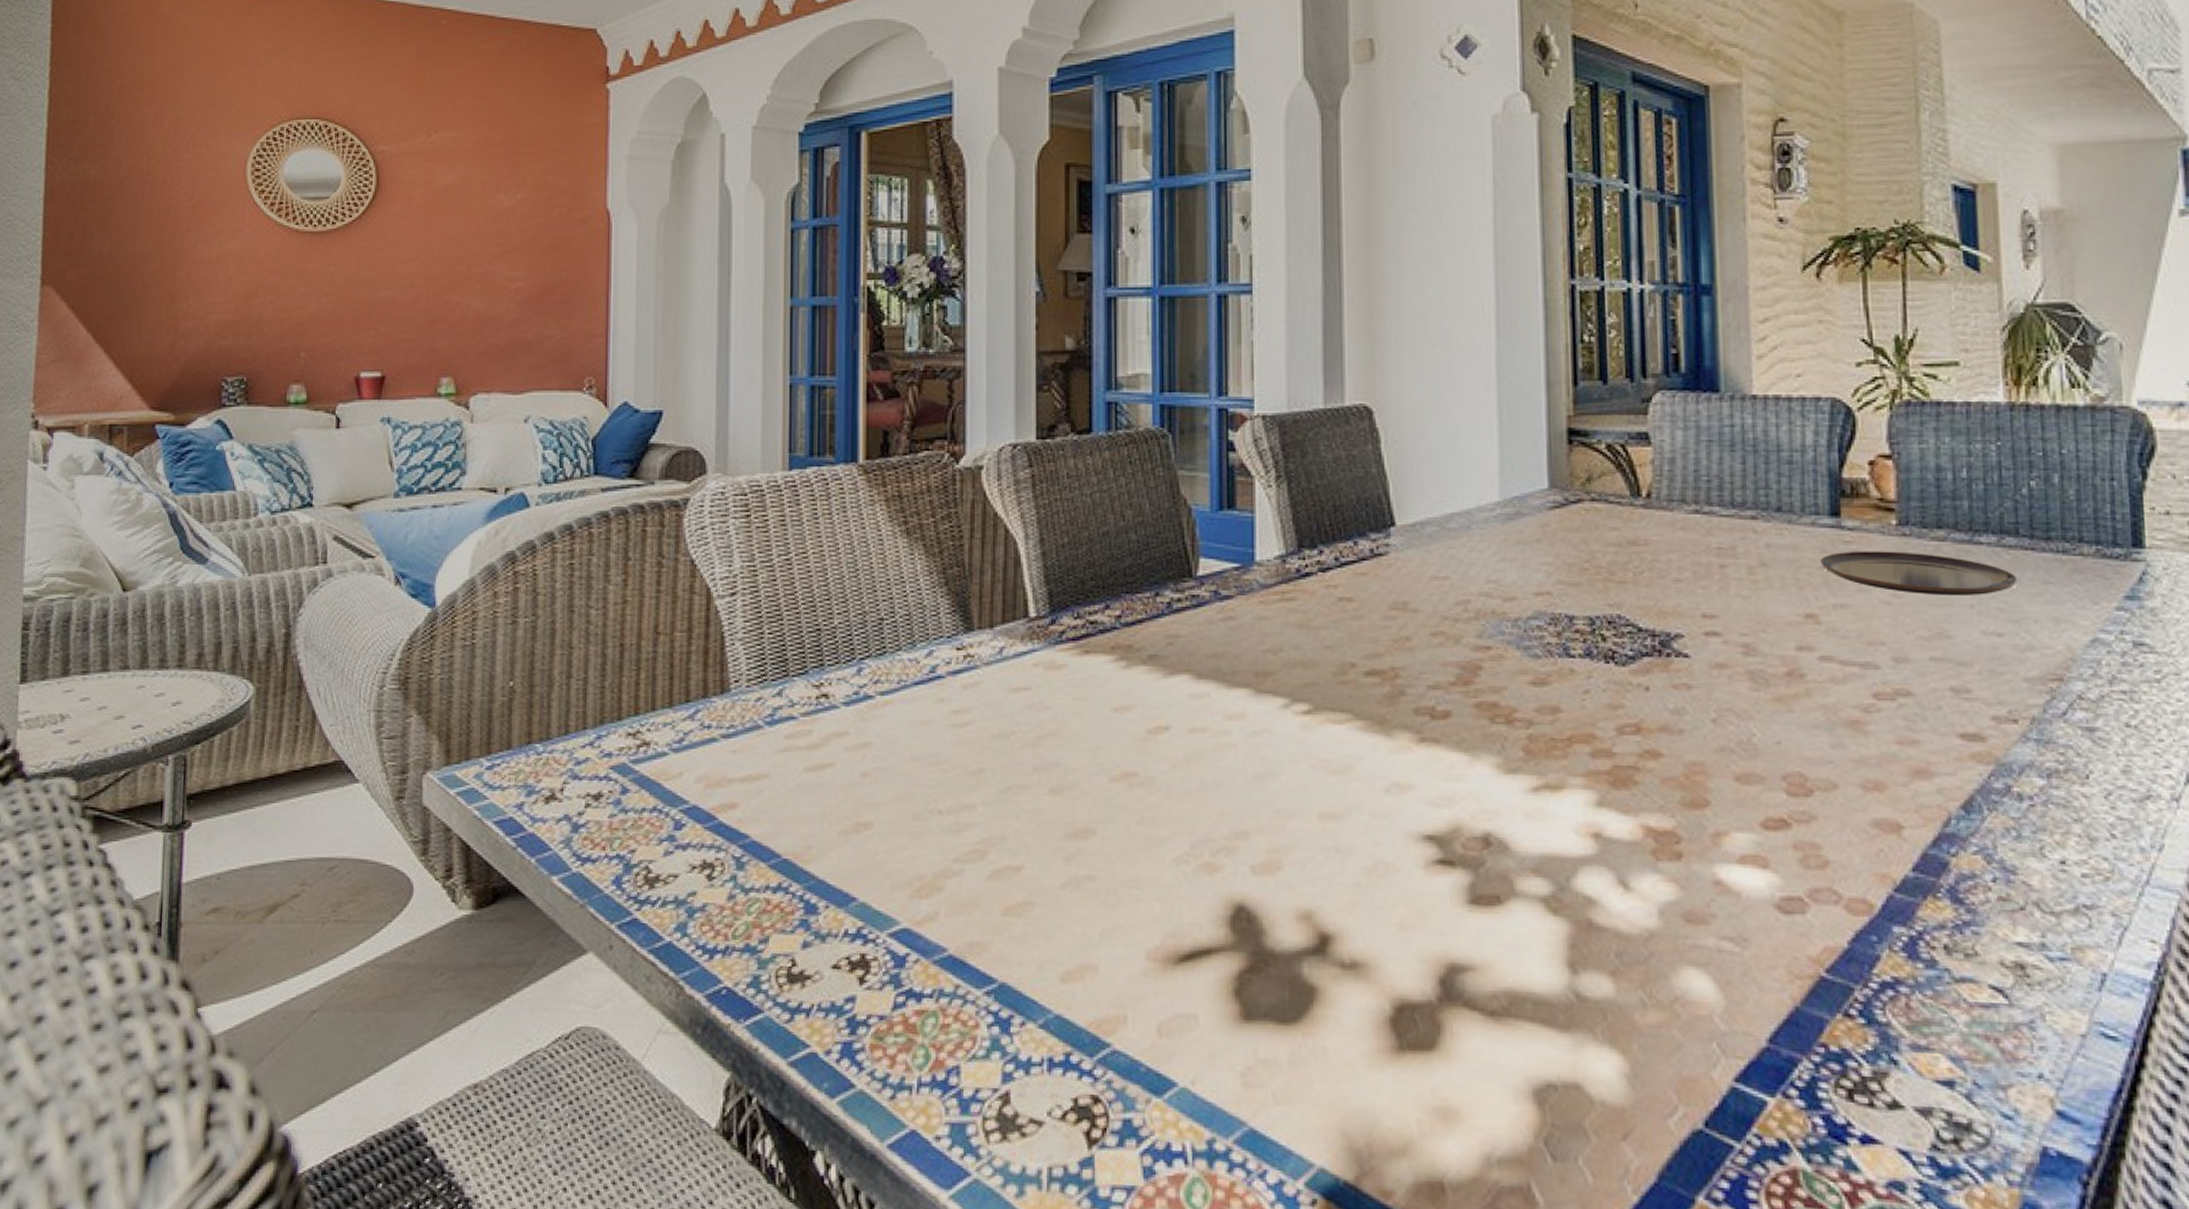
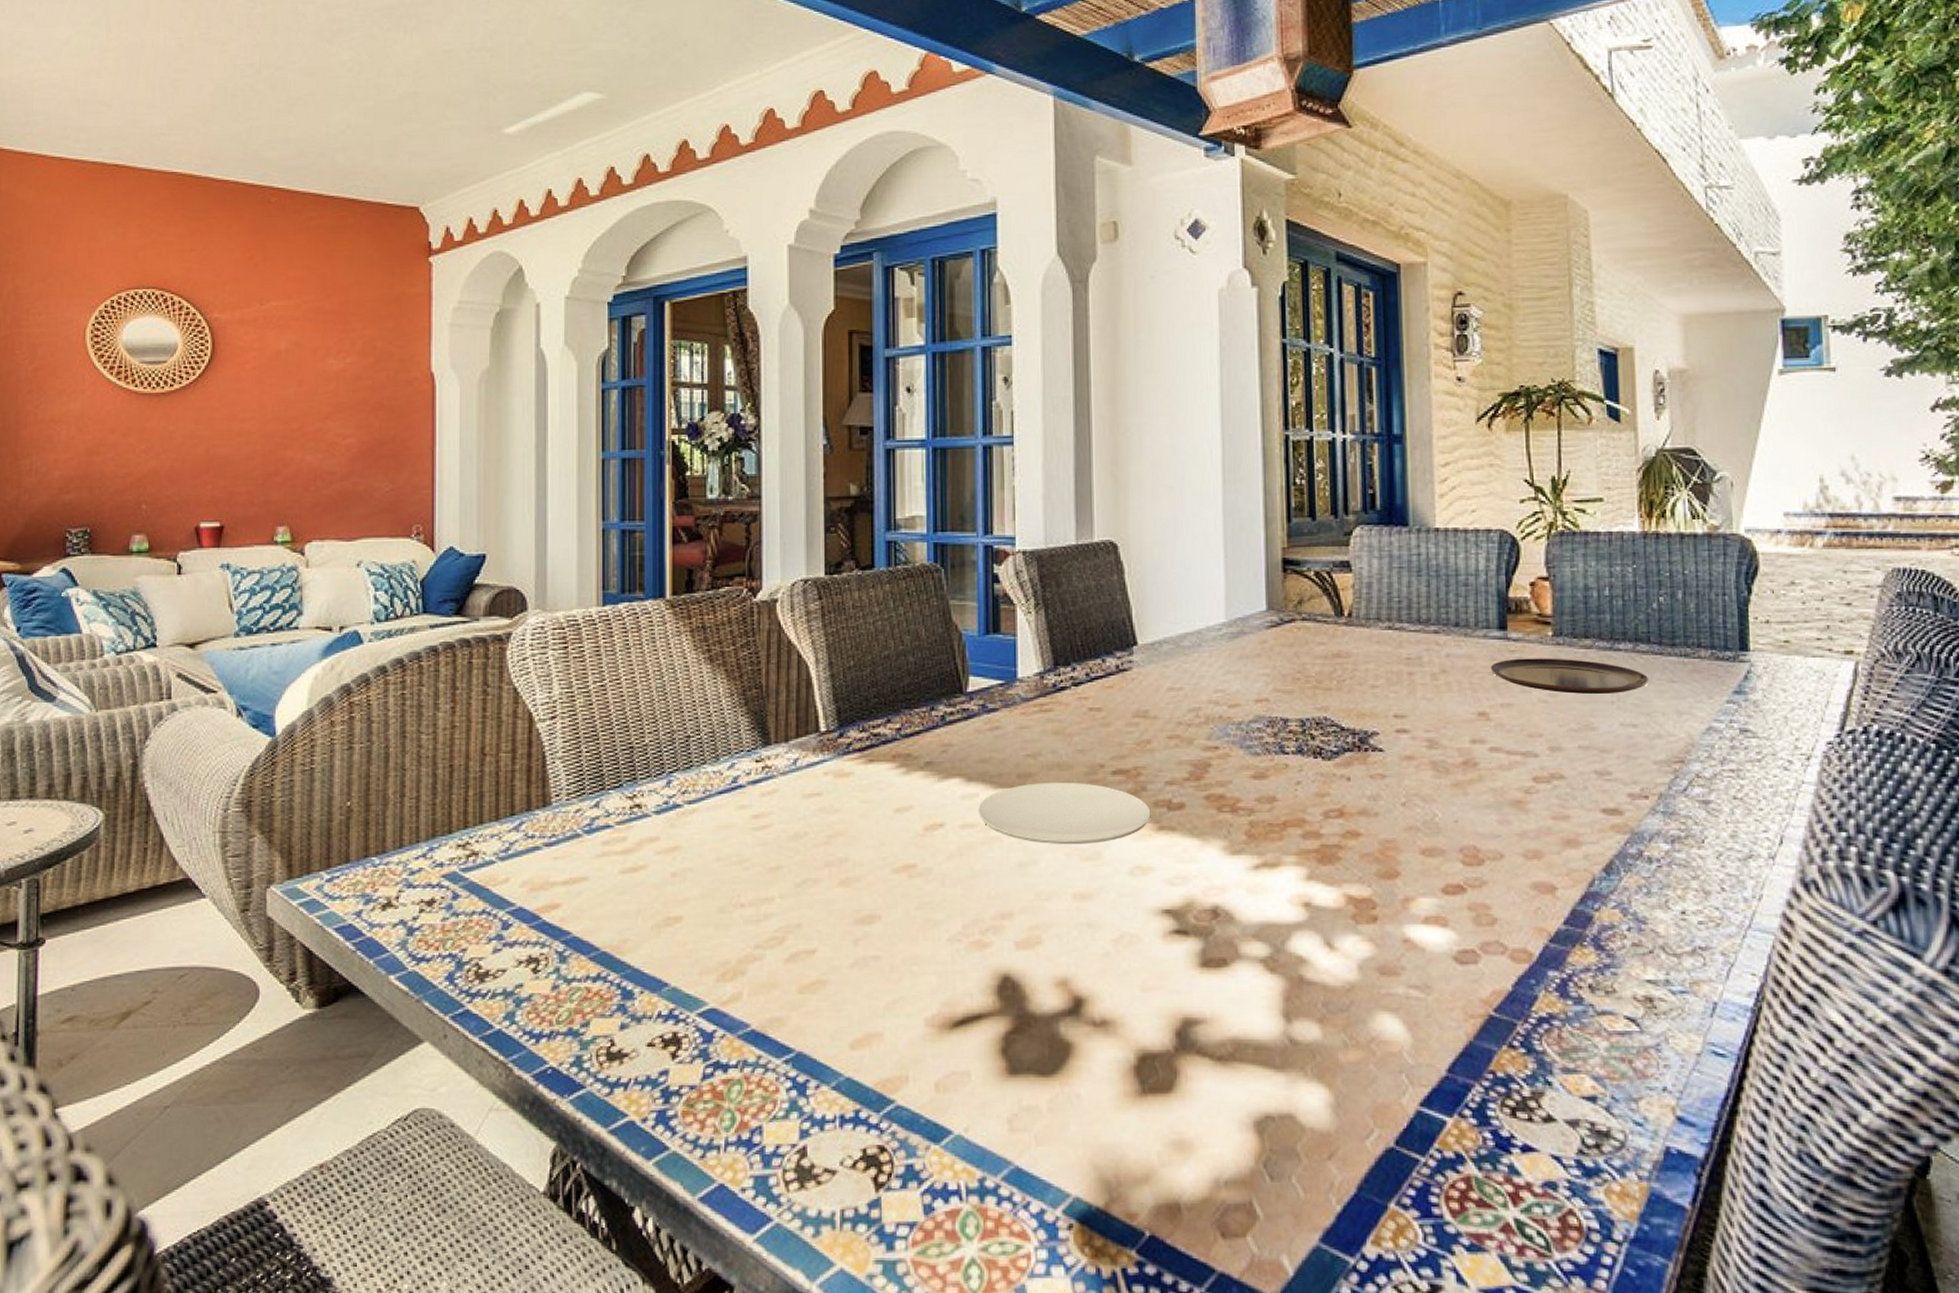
plate: none [1209,682,1411,757] -> present [978,782,1151,845]

